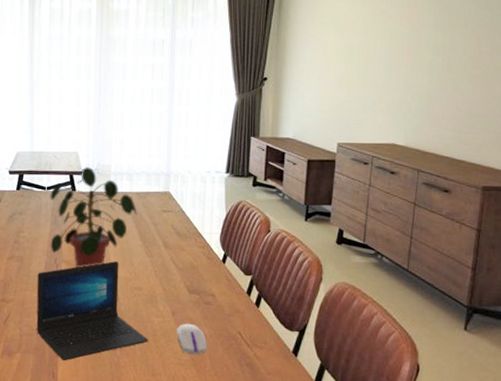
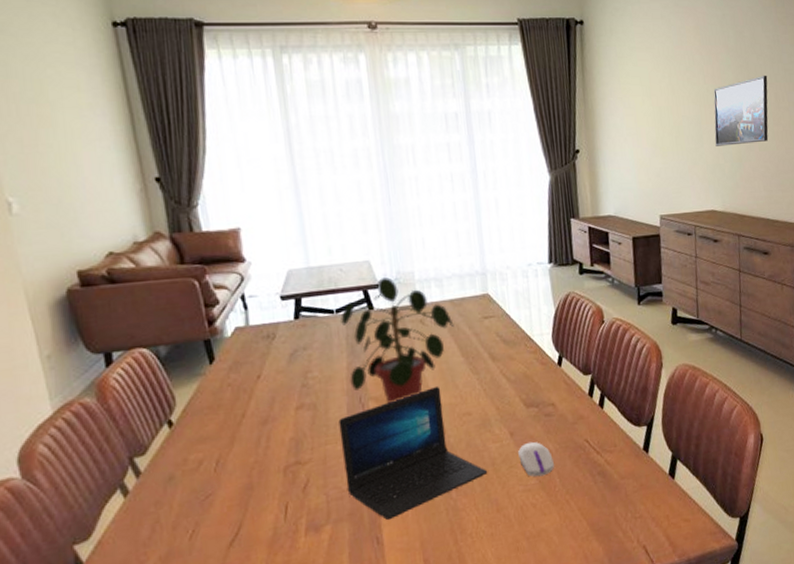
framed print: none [404,20,471,85] -> present [713,75,769,146]

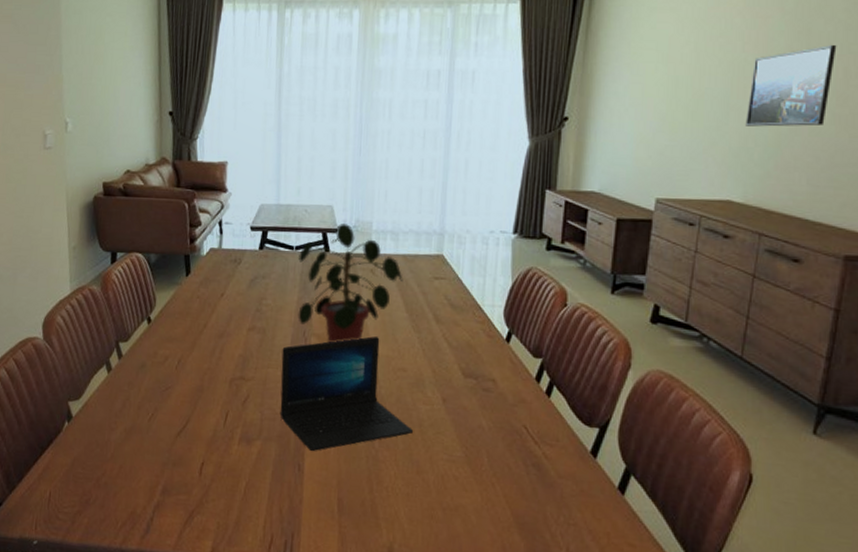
computer mouse: present [518,441,554,477] -> none [448,412,485,451]

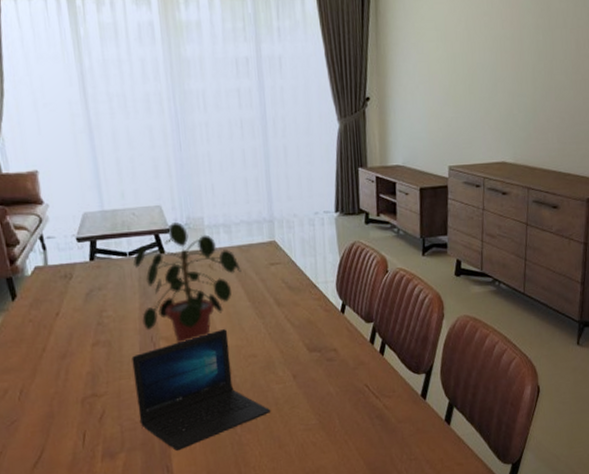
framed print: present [745,44,837,127] -> none [509,19,570,96]

